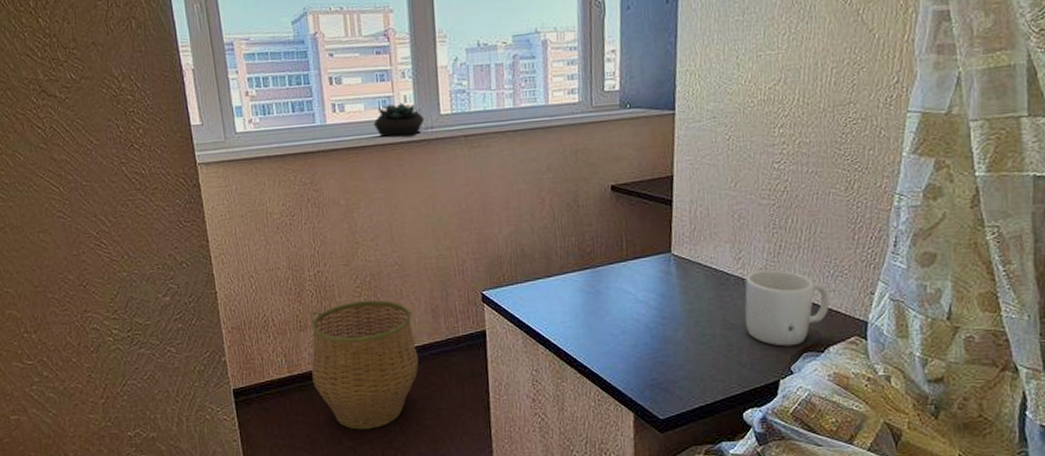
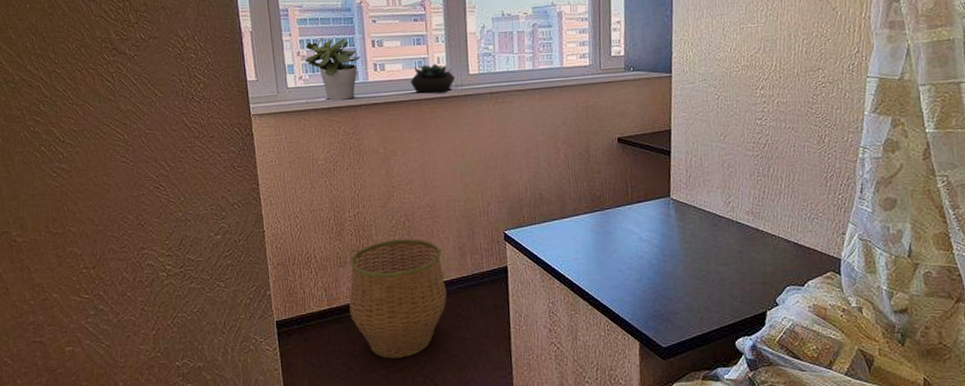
potted plant: none [254,75,318,147] -> present [305,37,361,101]
mug: present [744,269,830,347] -> none [734,212,808,281]

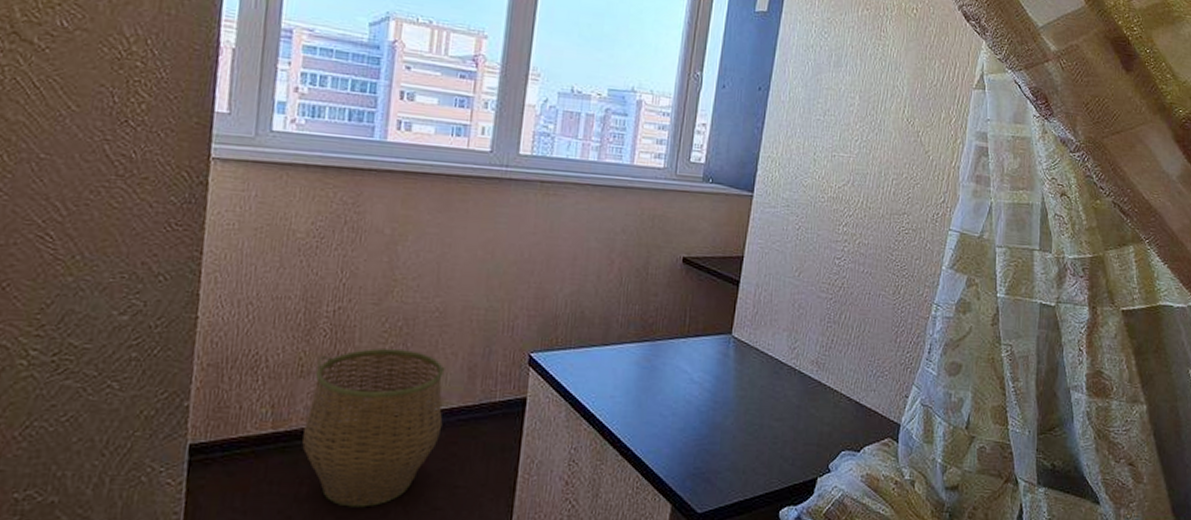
potted plant: present [305,37,361,101] -> none [304,75,383,160]
succulent plant: present [410,63,456,95] -> none [441,132,501,173]

